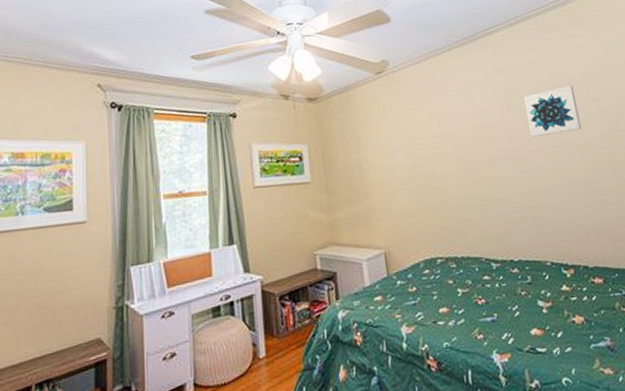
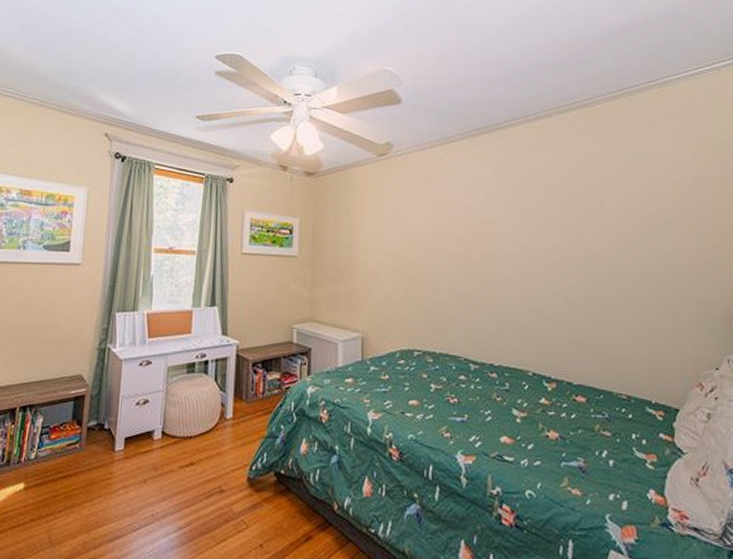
wall art: present [524,86,582,138] -> none [531,193,589,243]

